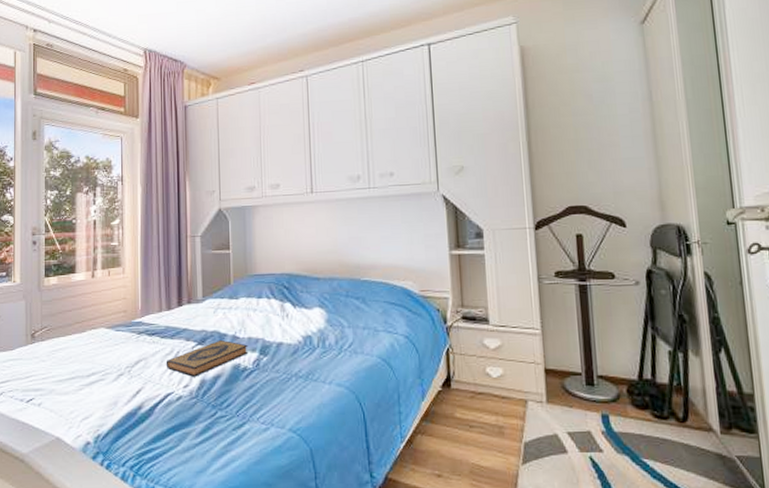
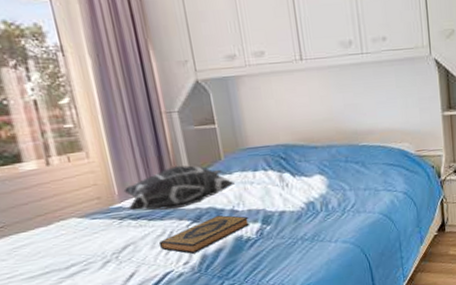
decorative pillow: none [145,286,241,330] -> present [123,165,236,211]

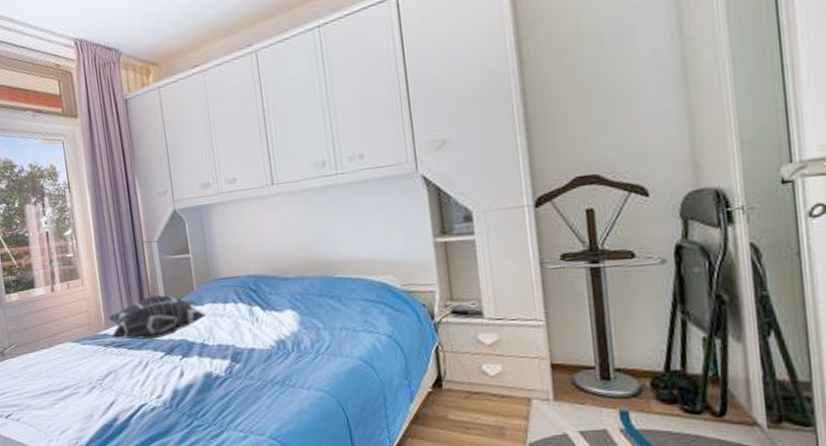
hardback book: present [158,215,250,254] -> none [135,349,220,387]

